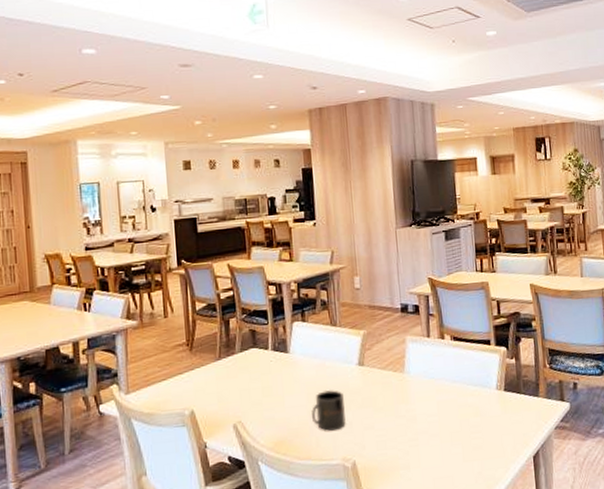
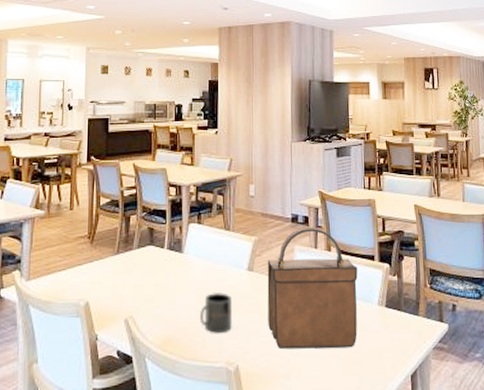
handbag: none [378,315,476,441] -> present [267,226,358,349]

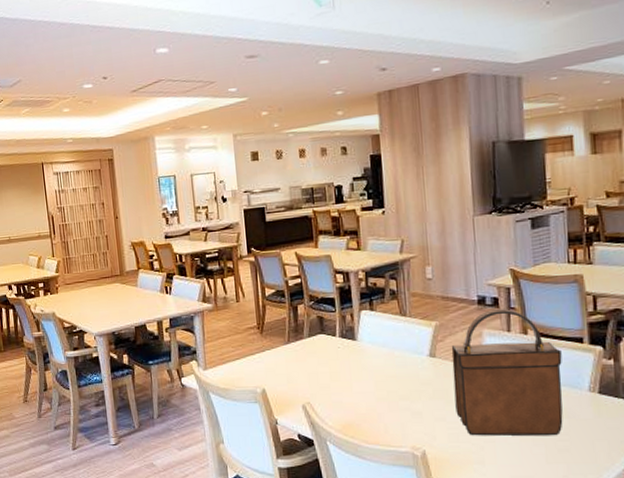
mug: present [200,291,233,333] -> none [380,378,415,419]

